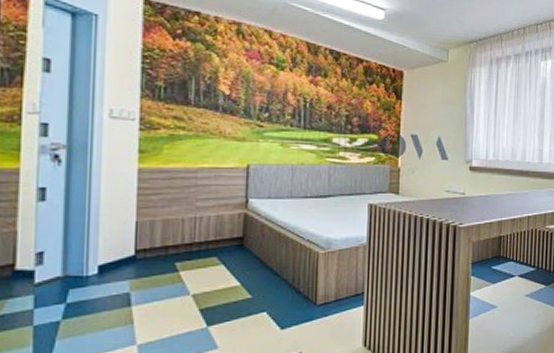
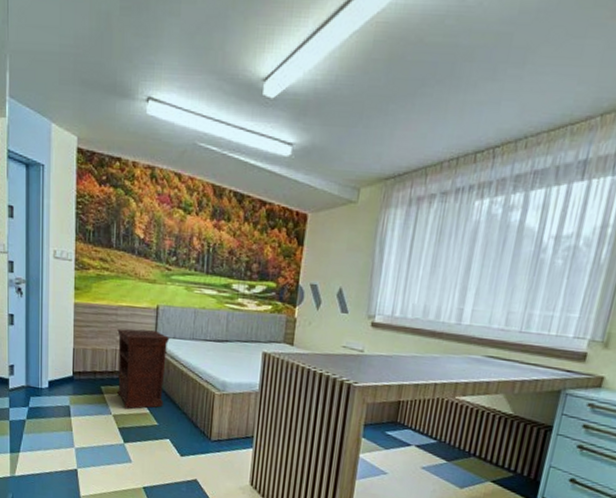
nightstand: none [197,191,264,285] -> present [117,328,170,410]

